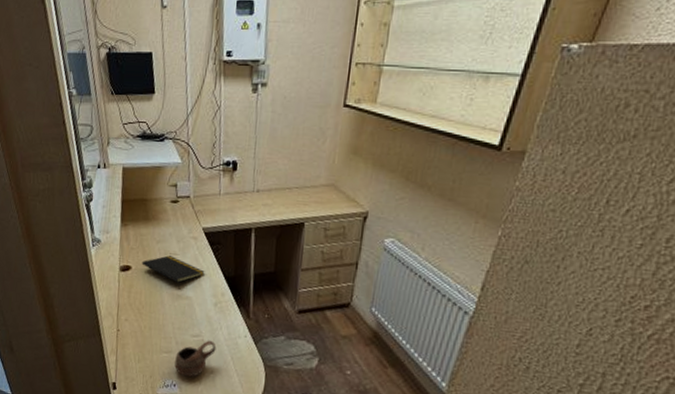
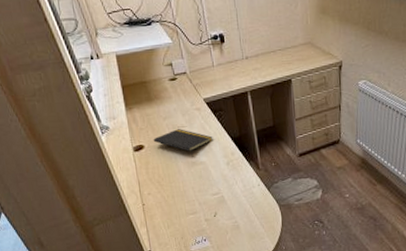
cup: present [174,340,217,377] -> none [201,195,236,231]

